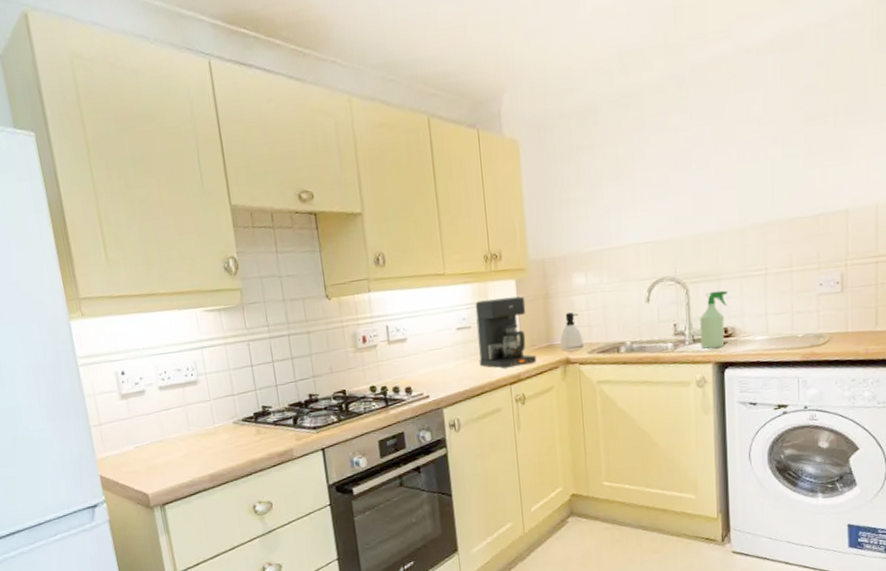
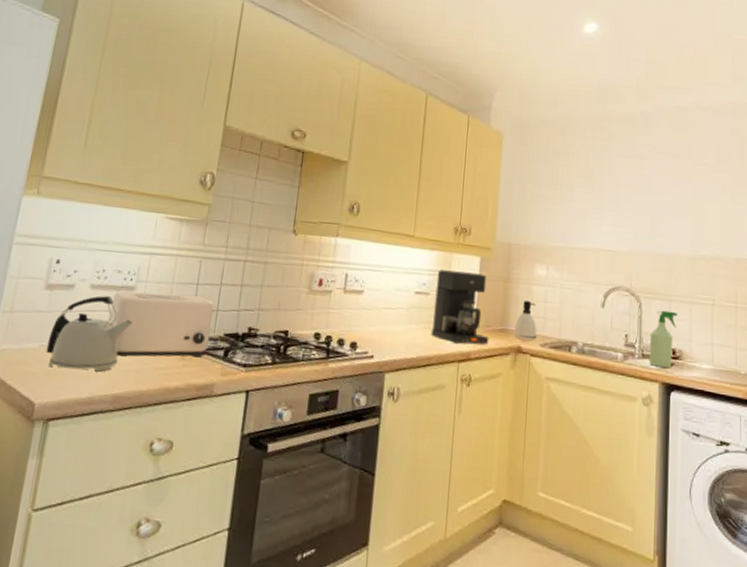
kettle: none [139,394,207,463] -> present [46,295,134,372]
toaster: none [180,375,278,444] -> present [108,291,214,358]

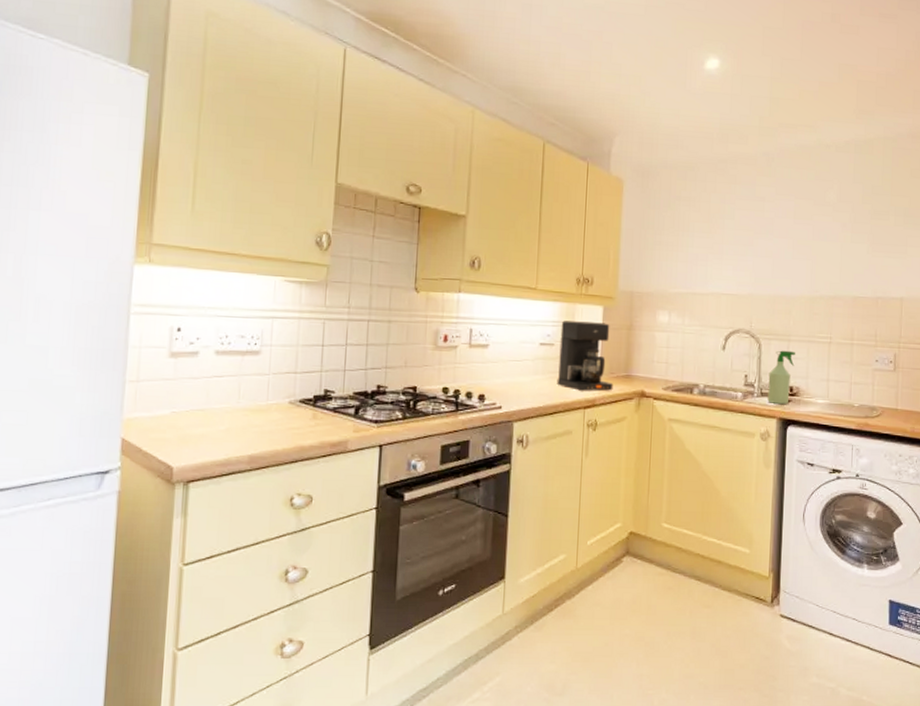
kettle: present [46,295,134,372] -> none [177,361,262,434]
toaster: present [108,291,214,358] -> none [237,356,341,420]
soap dispenser: present [513,301,537,343] -> none [637,347,660,388]

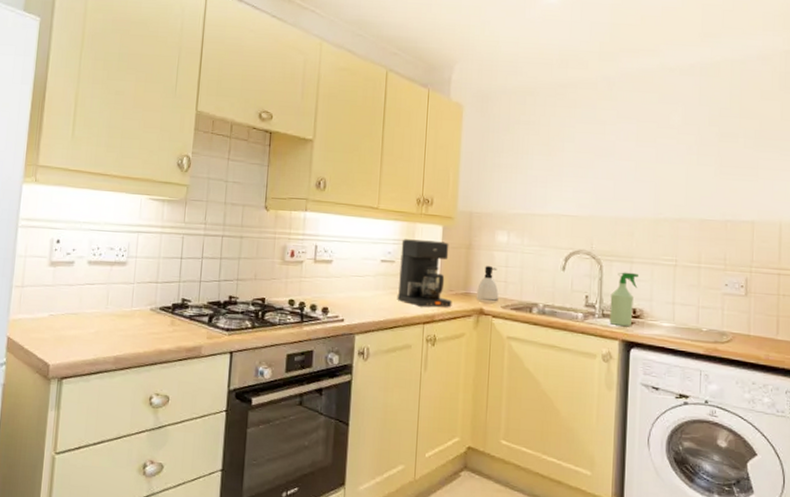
soap dispenser: none [637,347,660,388] -> present [475,266,499,306]

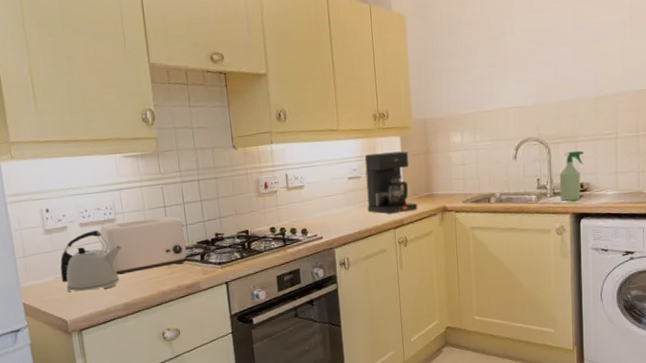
kettle: none [54,270,128,337] -> present [60,230,123,293]
toaster: none [106,266,198,325] -> present [99,215,187,276]
soap dispenser: present [475,266,499,306] -> none [438,166,459,203]

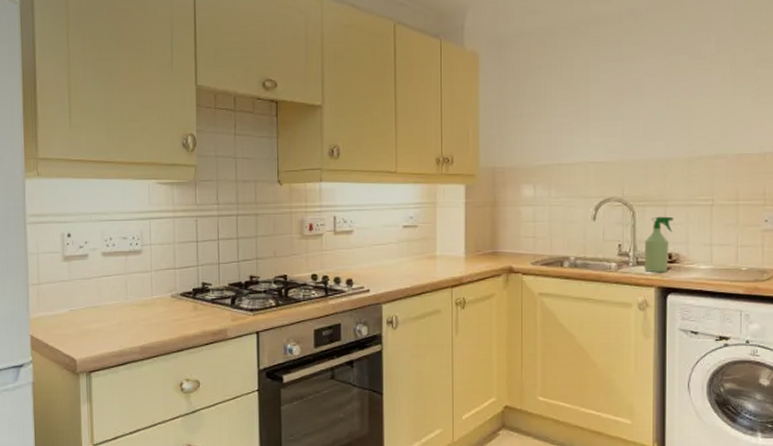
kettle: present [60,230,123,293] -> none [75,261,146,328]
toaster: present [99,215,187,276] -> none [123,252,217,314]
coffee maker: present [364,151,418,215] -> none [422,201,480,272]

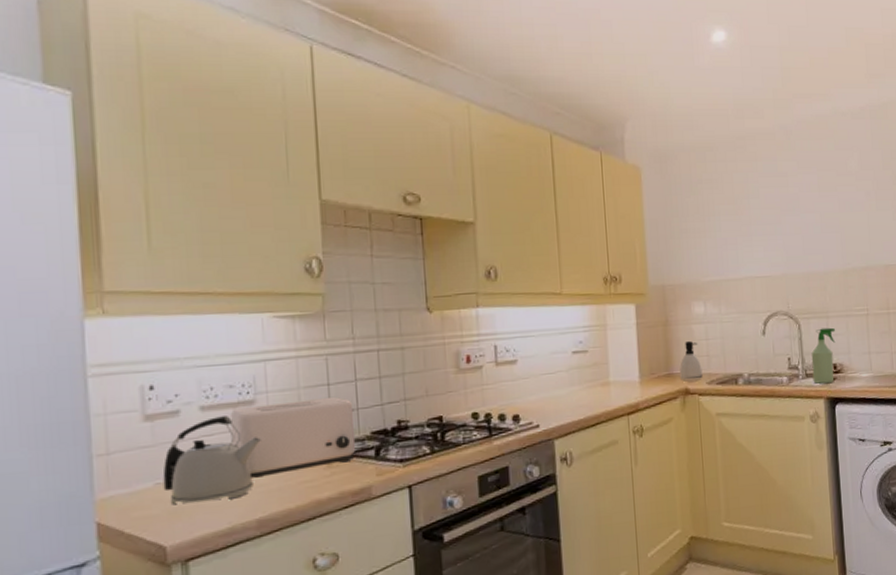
kettle: none [75,261,146,328] -> present [162,416,262,506]
toaster: none [123,252,217,314] -> present [230,396,356,479]
soap dispenser: none [504,222,528,263] -> present [679,341,703,384]

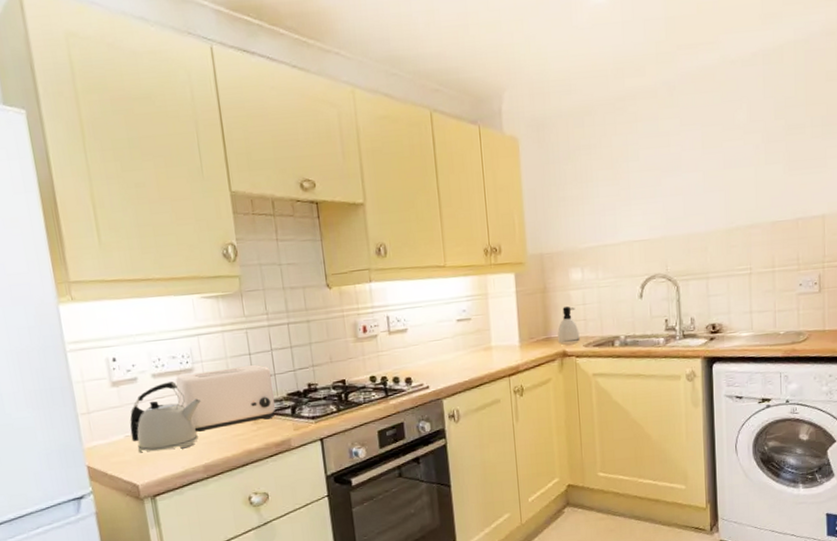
spray bottle: present [811,327,836,384] -> none [689,288,715,344]

